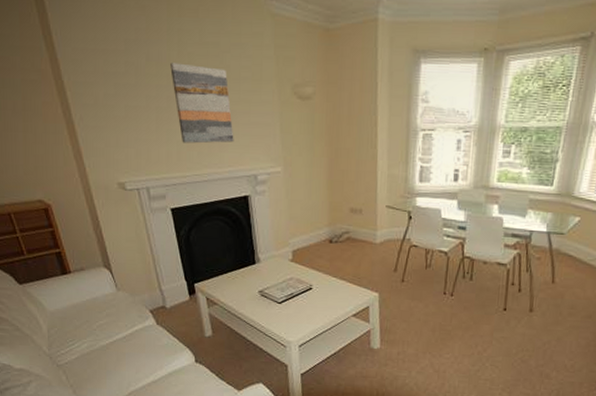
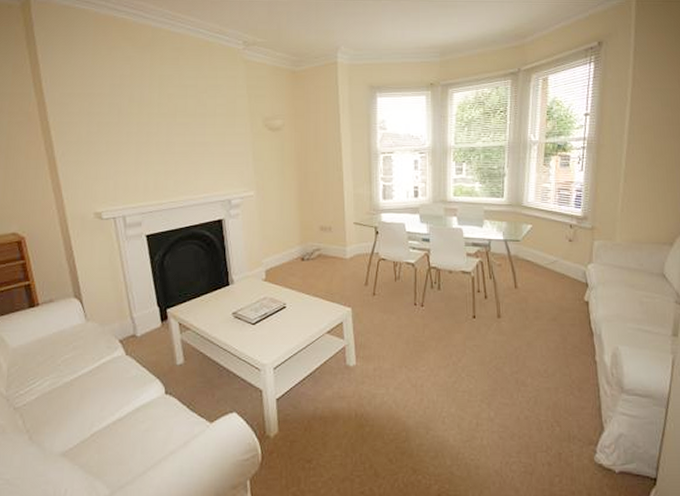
wall art: present [170,62,234,144] -> none [151,103,210,173]

